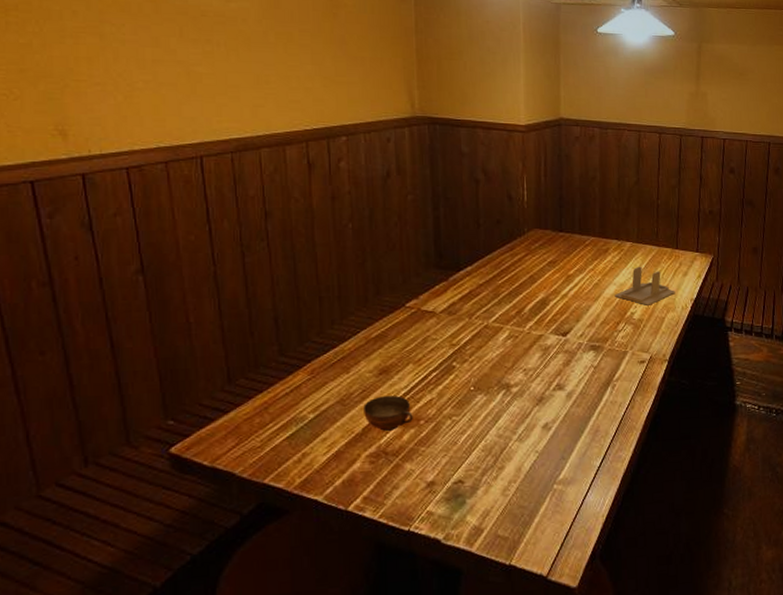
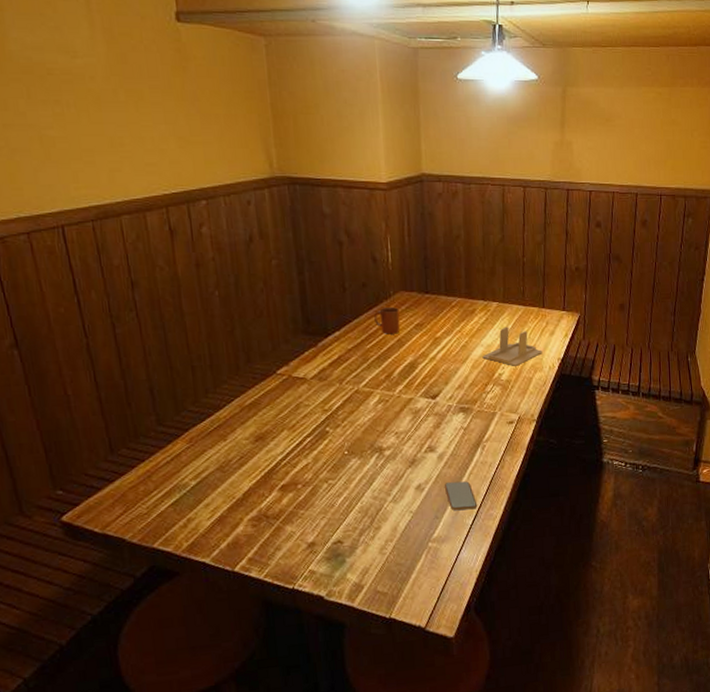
cup: present [363,396,413,431] -> none [242,461,291,496]
cup: none [507,243,533,271] -> present [374,306,401,334]
smartphone: none [573,421,606,451] -> present [445,481,478,510]

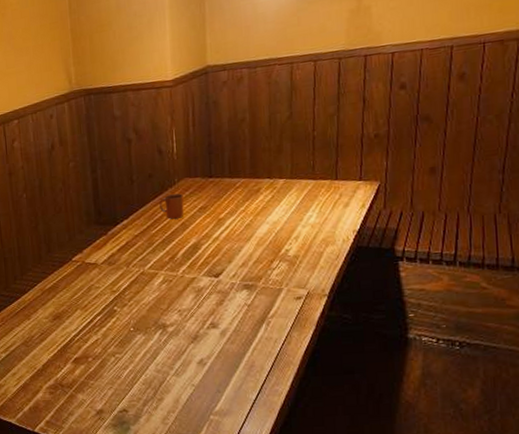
smartphone: present [445,481,478,510] -> none [227,357,262,385]
napkin holder: present [482,326,542,366] -> none [268,202,335,241]

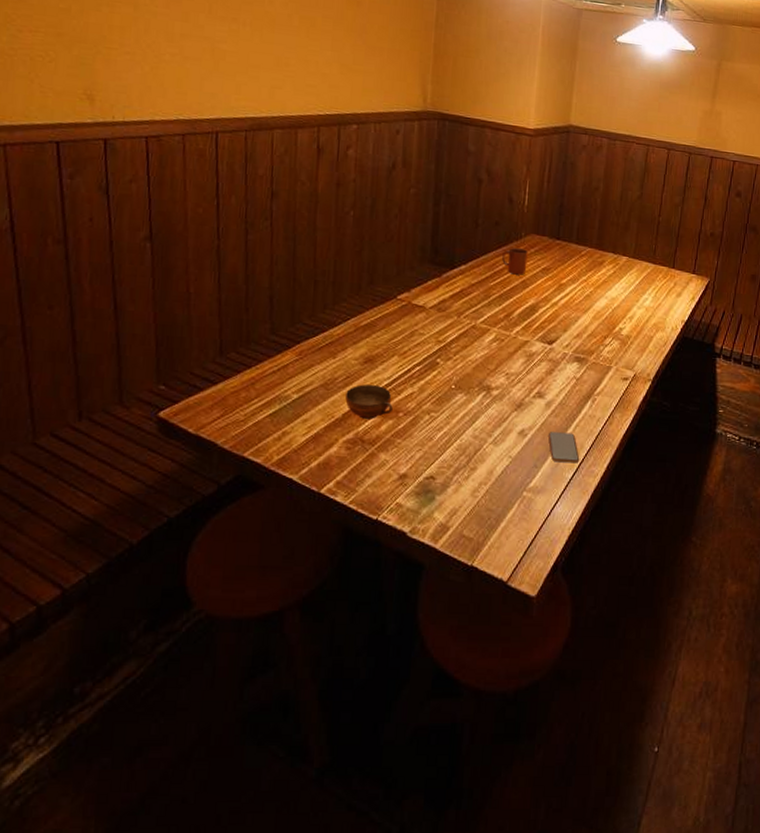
cup: none [42,337,83,367] -> present [345,384,393,419]
smartphone: none [227,357,262,385] -> present [548,432,580,464]

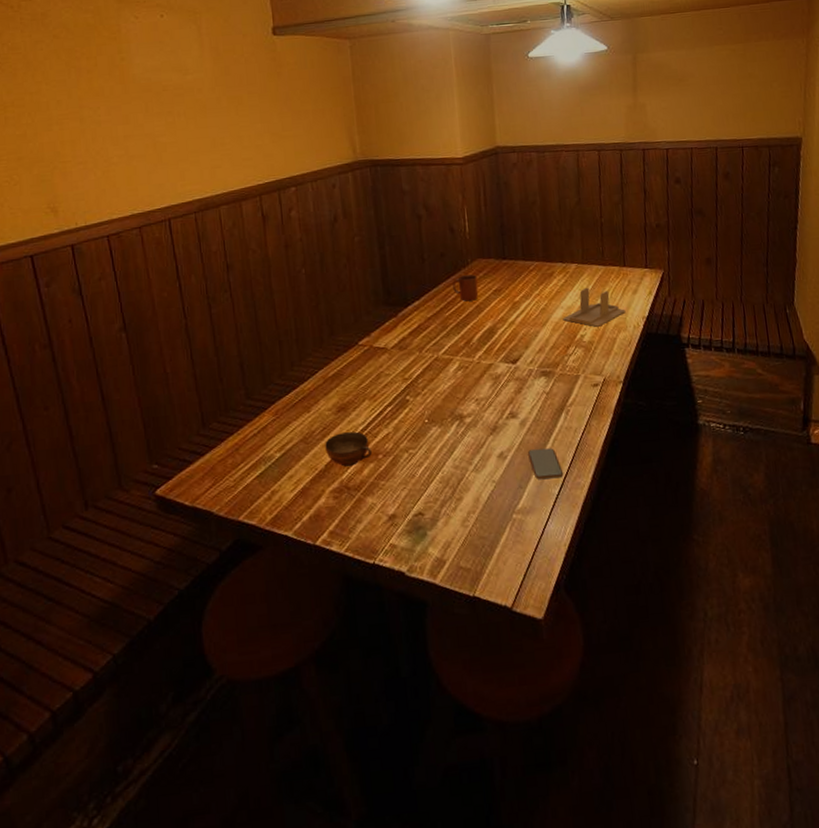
napkin holder: none [605,282,667,323] -> present [563,287,626,327]

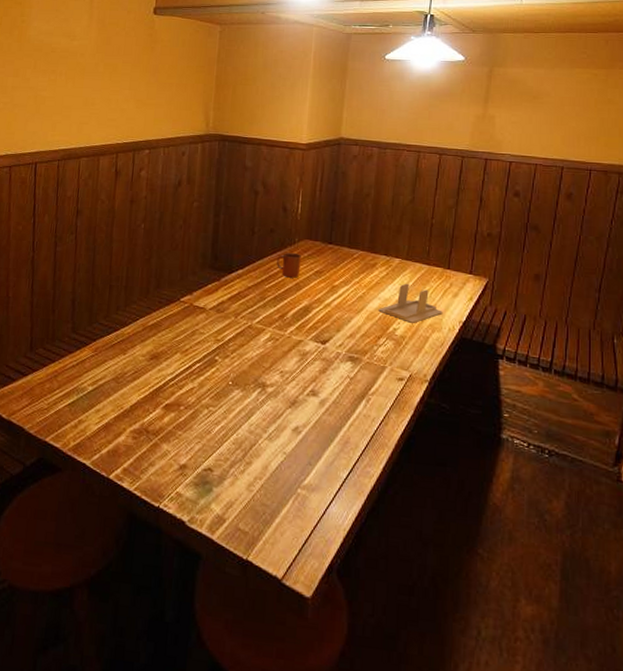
cup: present [325,431,372,467] -> none [133,379,175,412]
smartphone: present [528,448,564,479] -> none [323,430,355,463]

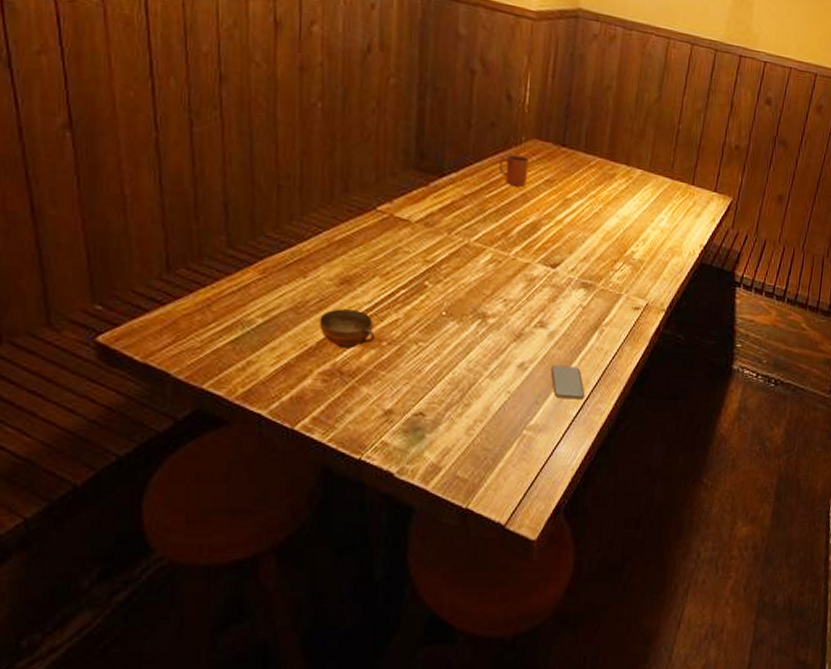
cup: none [133,379,175,412] -> present [319,309,375,349]
smartphone: none [323,430,355,463] -> present [551,365,585,400]
napkin holder: present [378,283,443,323] -> none [615,199,684,246]

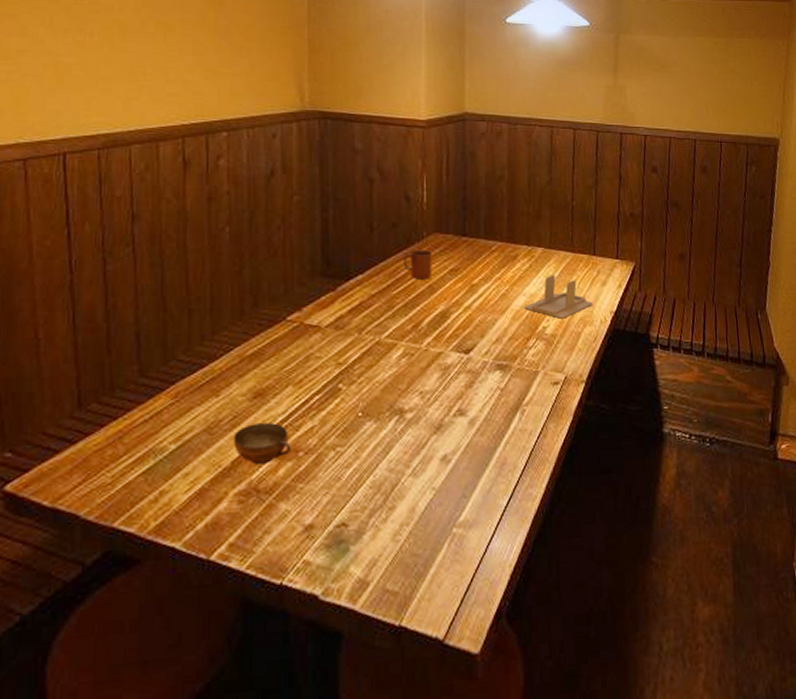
smartphone: present [551,365,585,400] -> none [476,452,514,488]
napkin holder: none [615,199,684,246] -> present [524,275,593,319]

